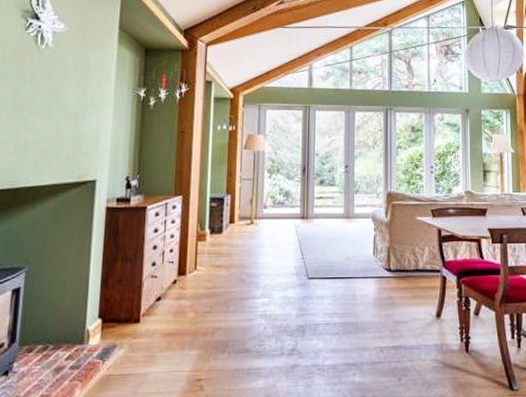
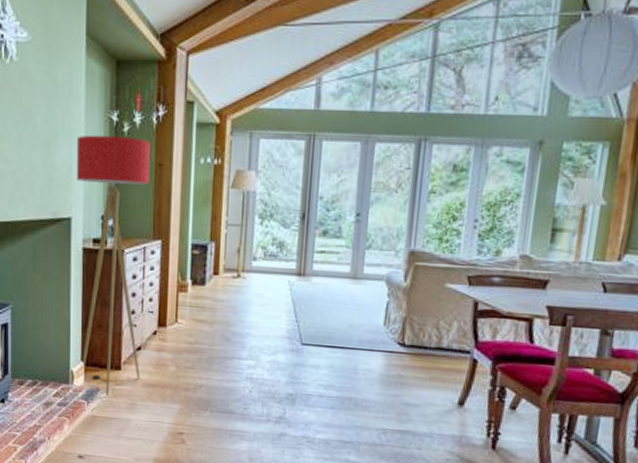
floor lamp: none [98,108,174,352] -> present [76,135,150,397]

